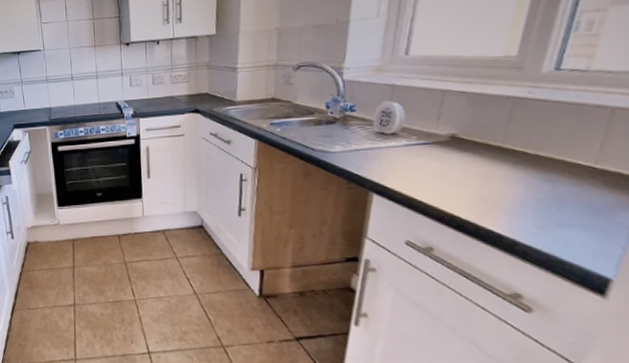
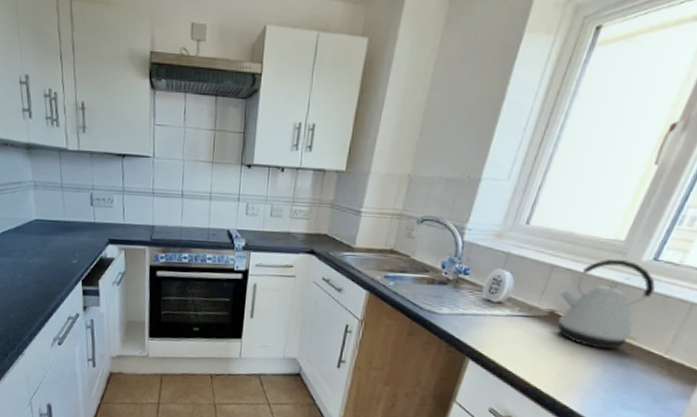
kettle: none [457,74,564,167] -> present [558,259,655,350]

